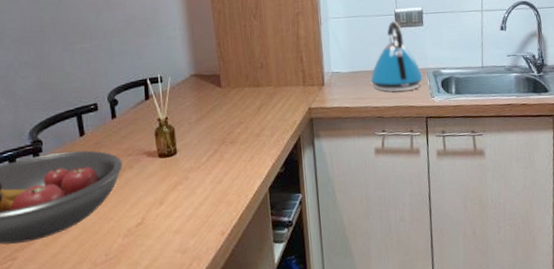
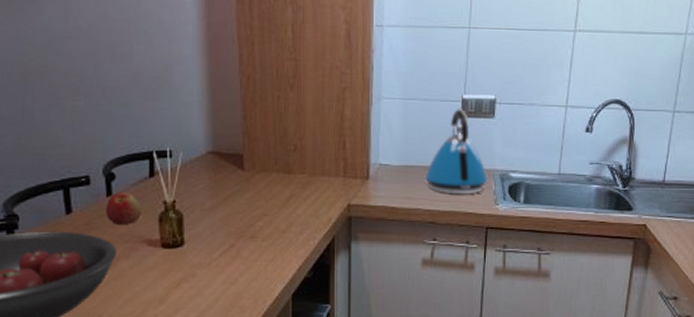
apple: none [112,114,141,142] -> present [106,192,143,224]

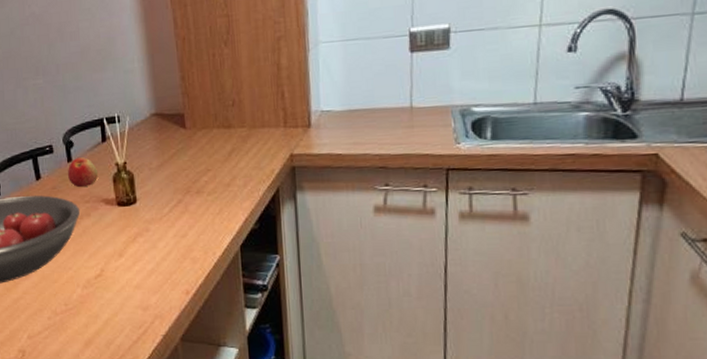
kettle: present [425,109,488,195] -> none [371,43,445,136]

